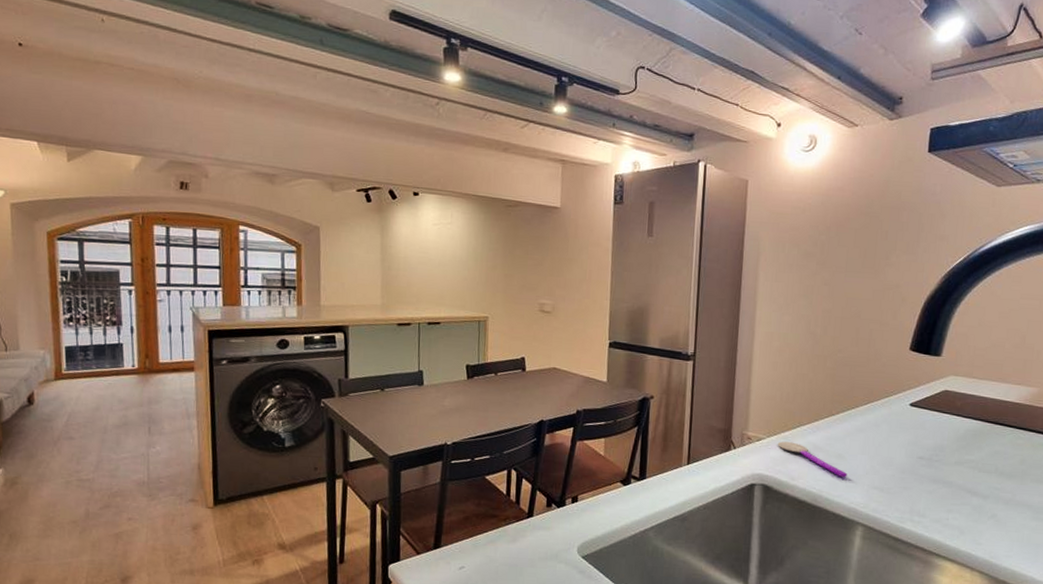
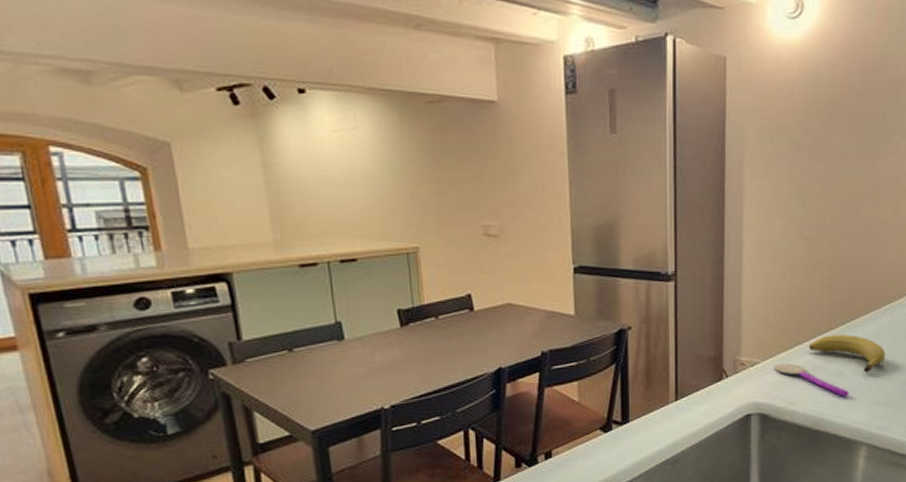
fruit: none [810,420,884,459] -> present [808,334,886,374]

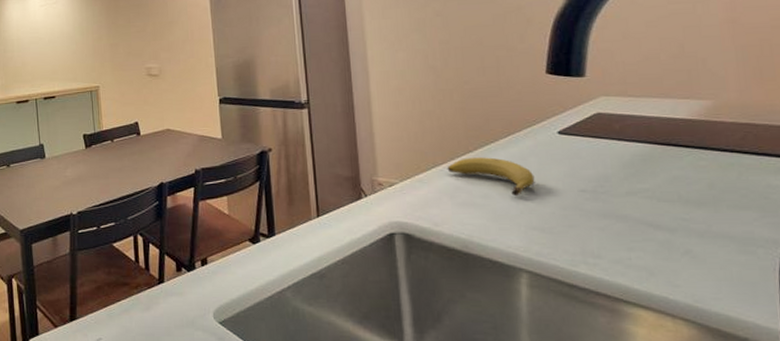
spoon: present [773,363,849,397] -> none [412,184,499,220]

